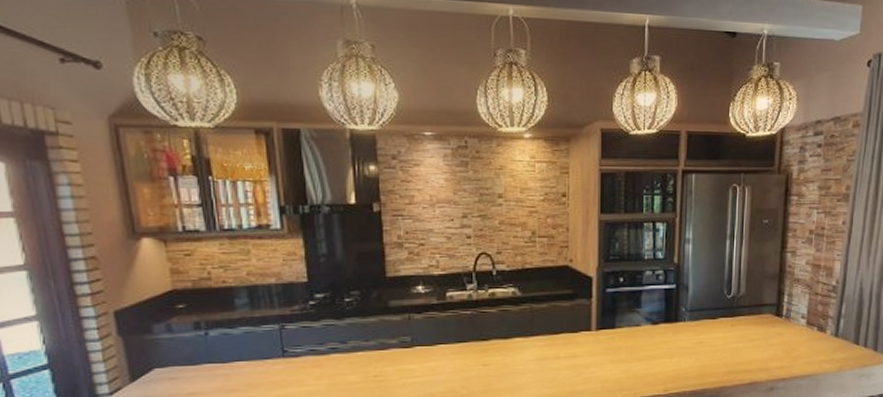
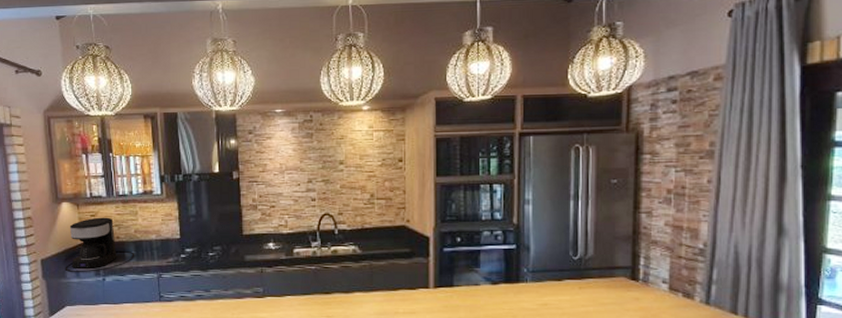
coffee maker: none [150,257,247,326] -> present [65,217,134,272]

